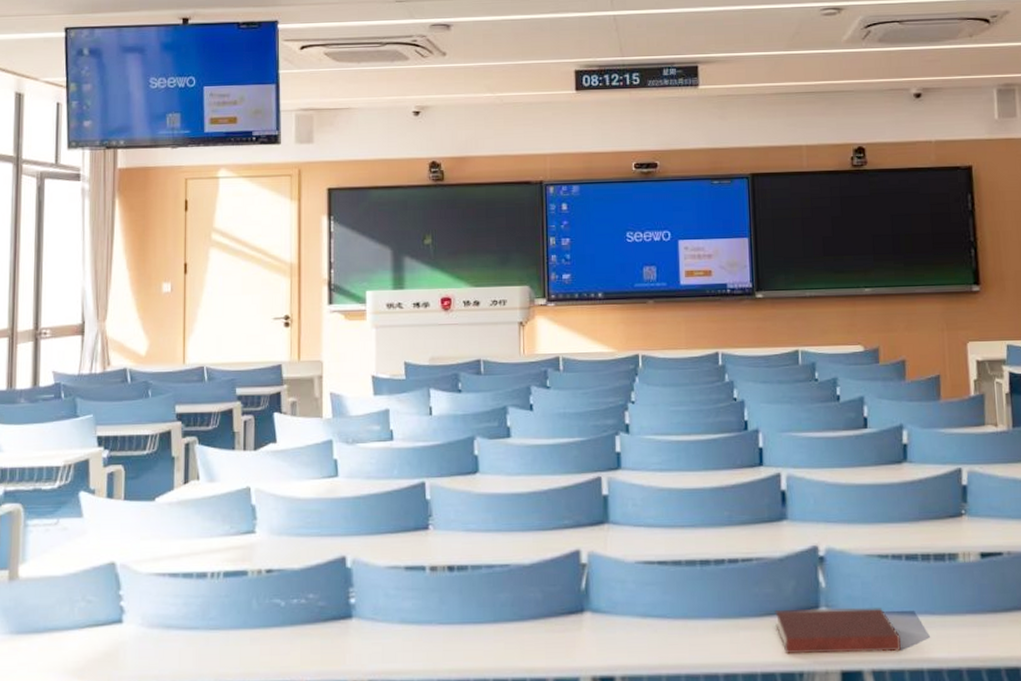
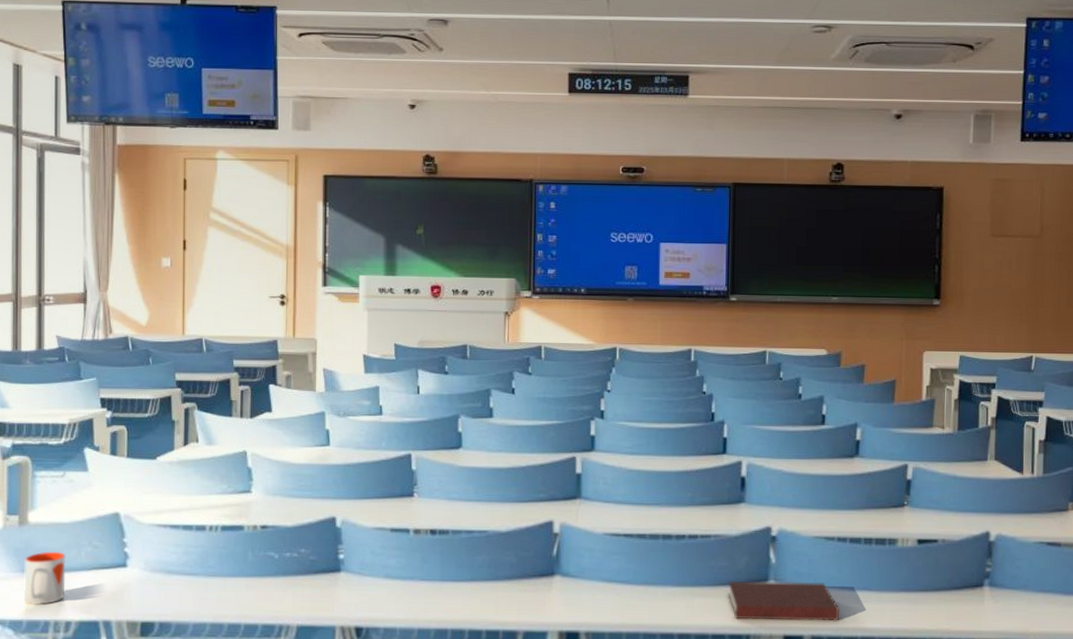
mug: none [11,608,57,672] -> present [23,551,66,606]

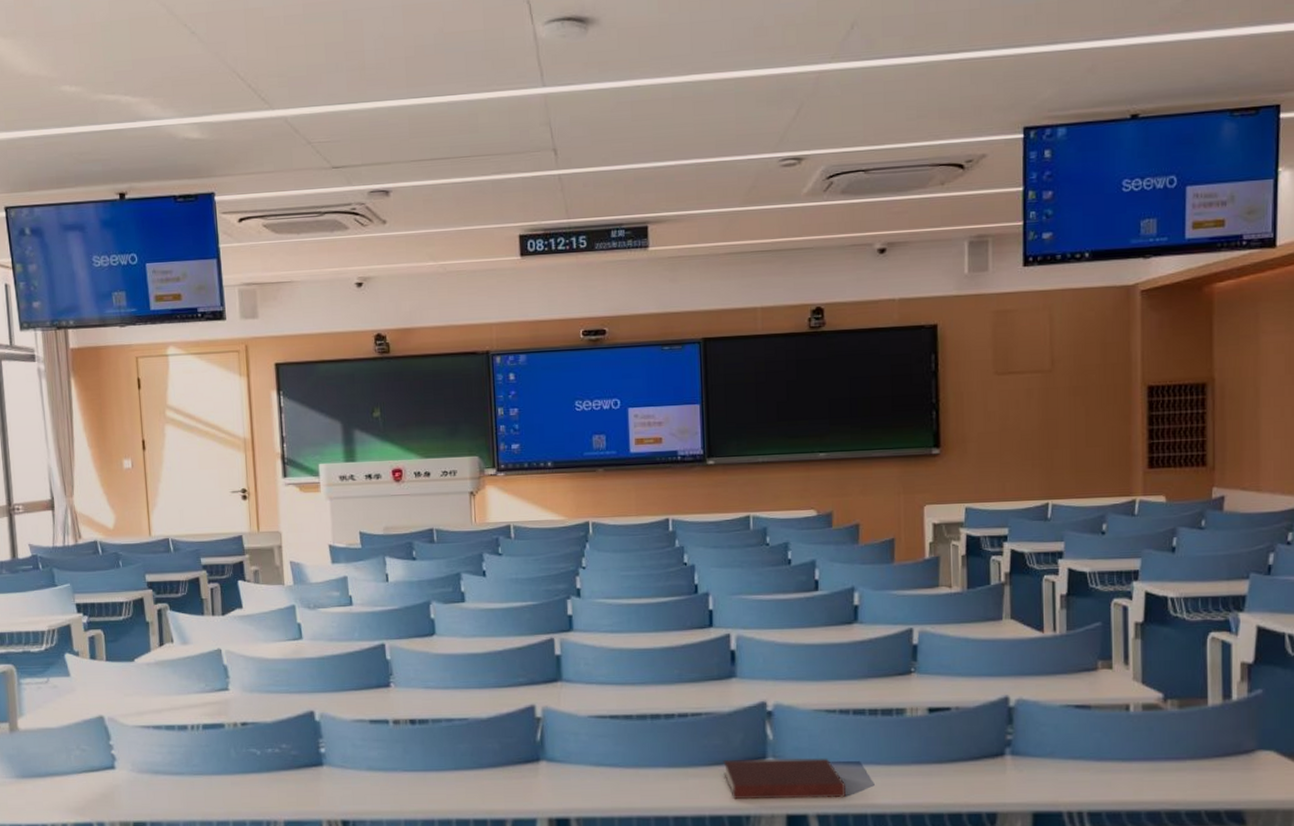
mug: present [23,551,66,606] -> none [18,756,59,810]

